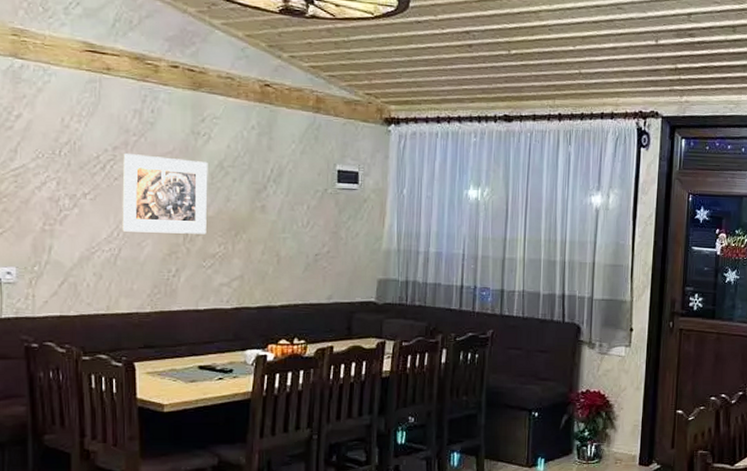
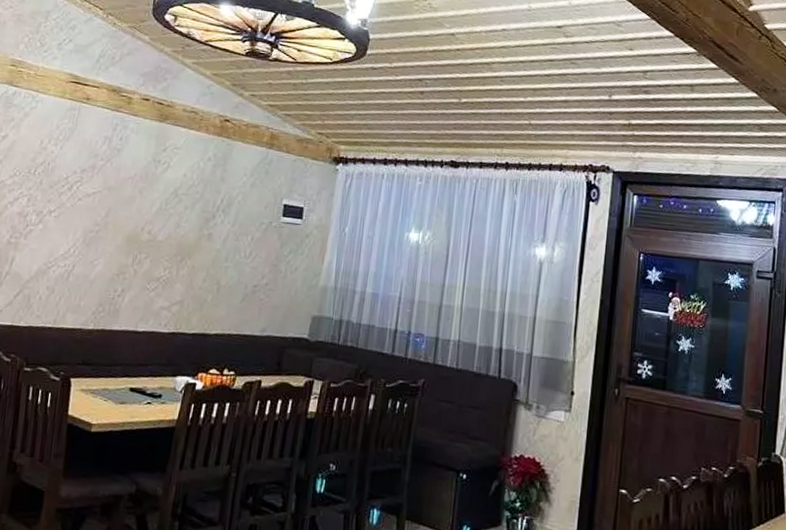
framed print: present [122,154,208,234] -> none [78,176,164,258]

